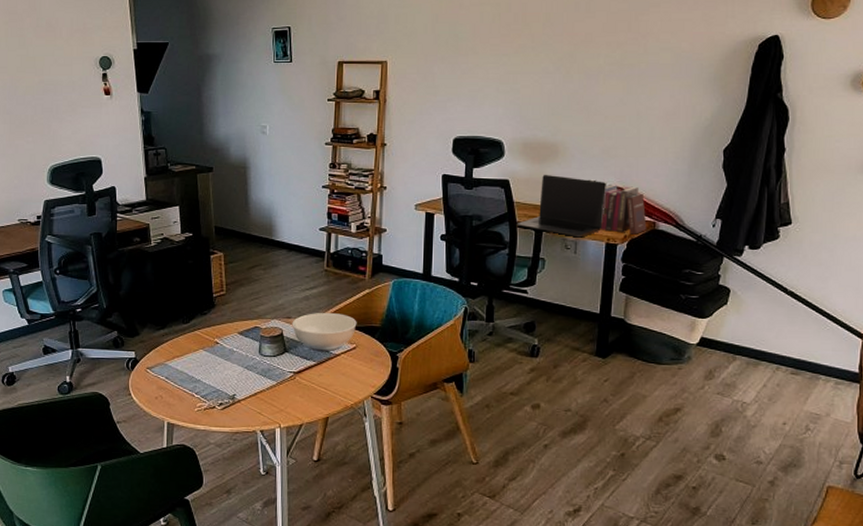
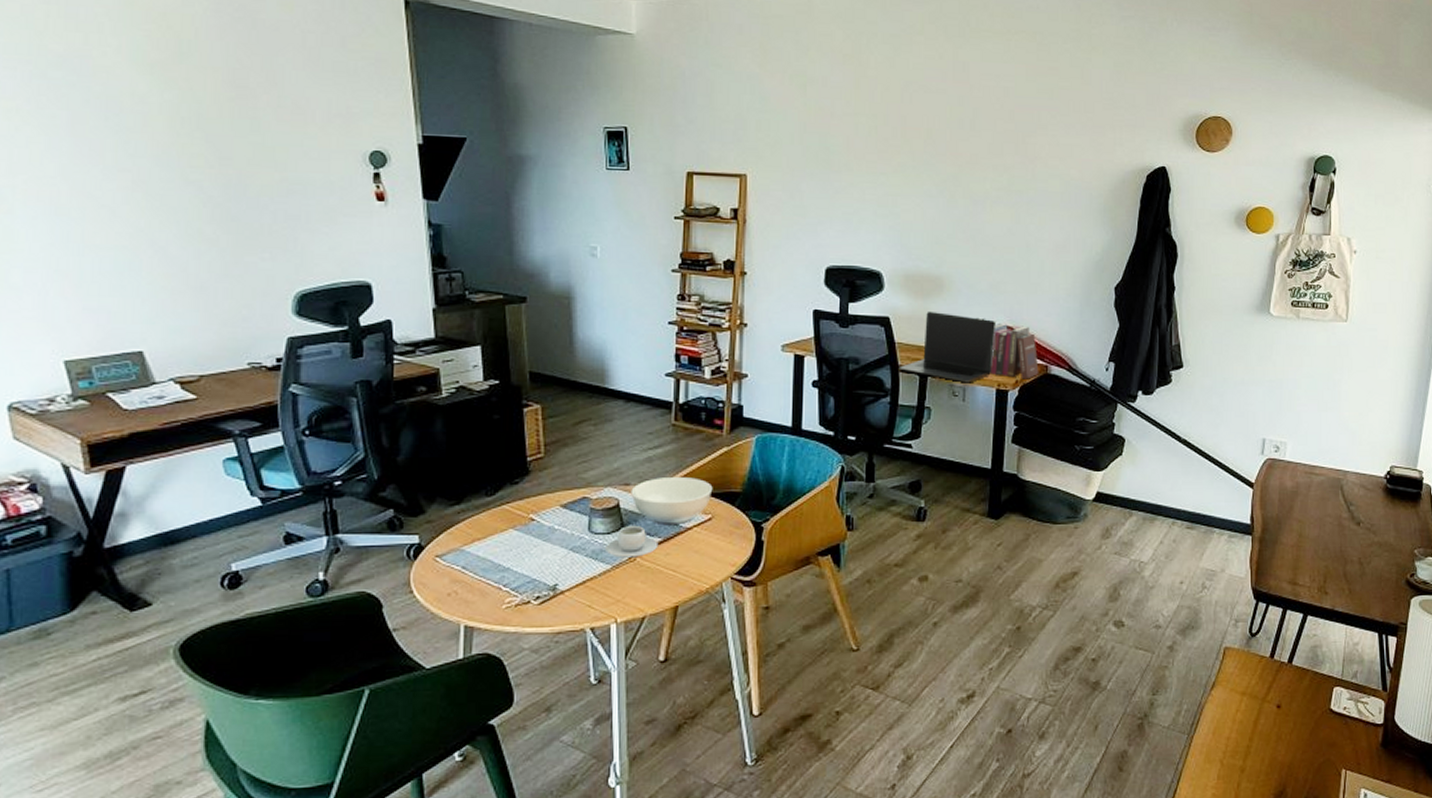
teacup: none [272,351,313,376] -> present [606,526,659,558]

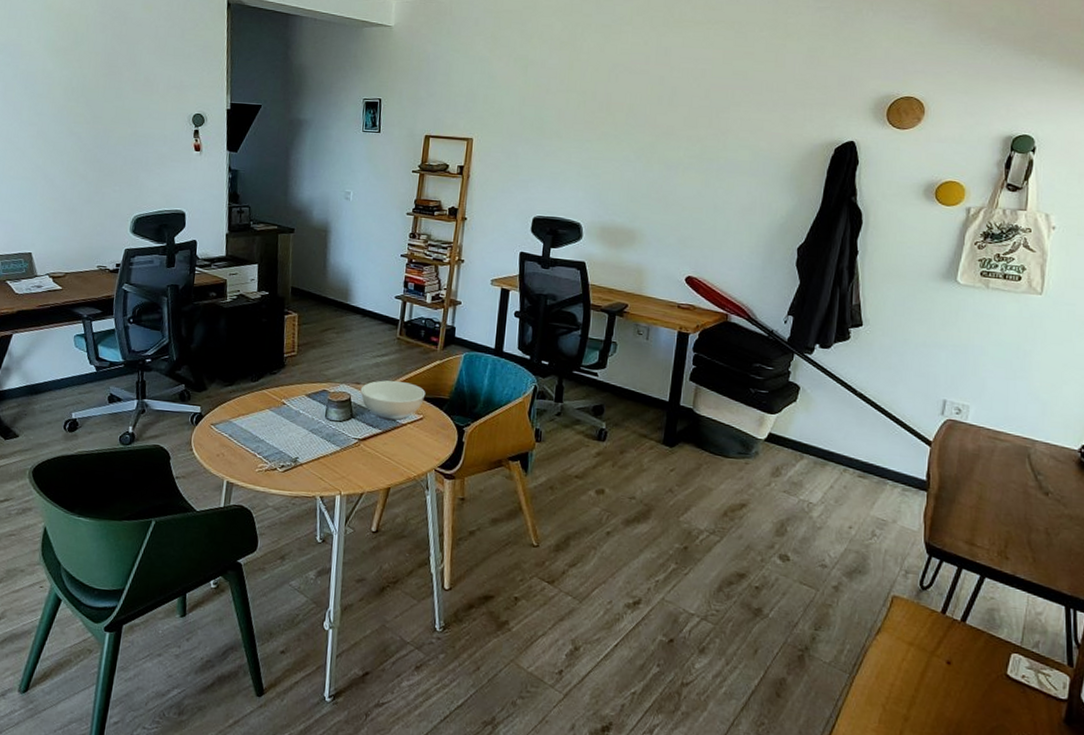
teacup: present [606,526,659,558] -> none [337,417,379,444]
laptop computer: present [898,311,997,383] -> none [590,259,682,325]
books: present [975,317,1039,380] -> none [662,267,720,325]

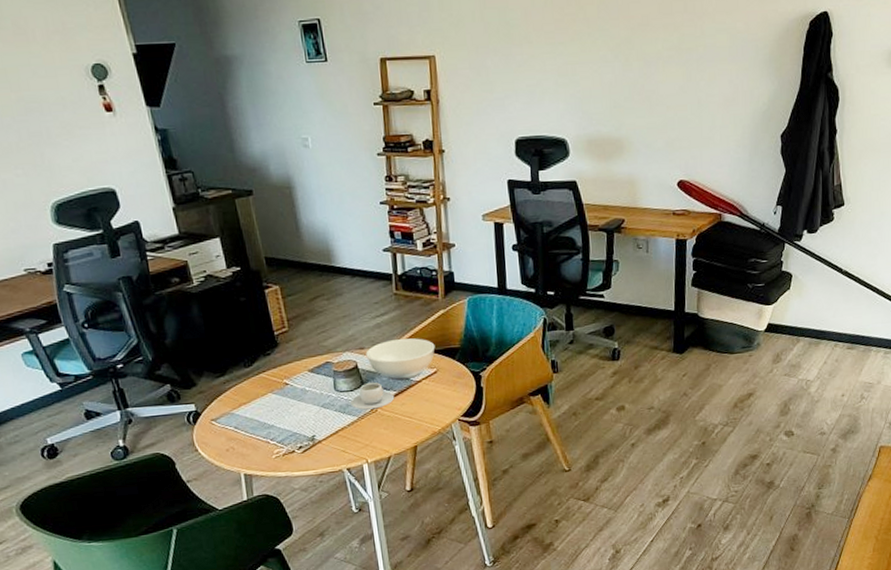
teacup: none [337,417,379,444] -> present [351,382,395,410]

